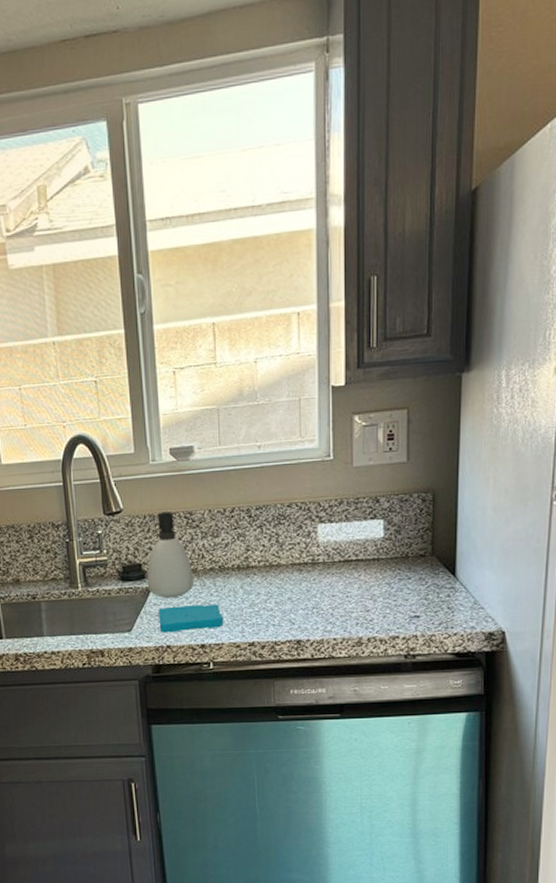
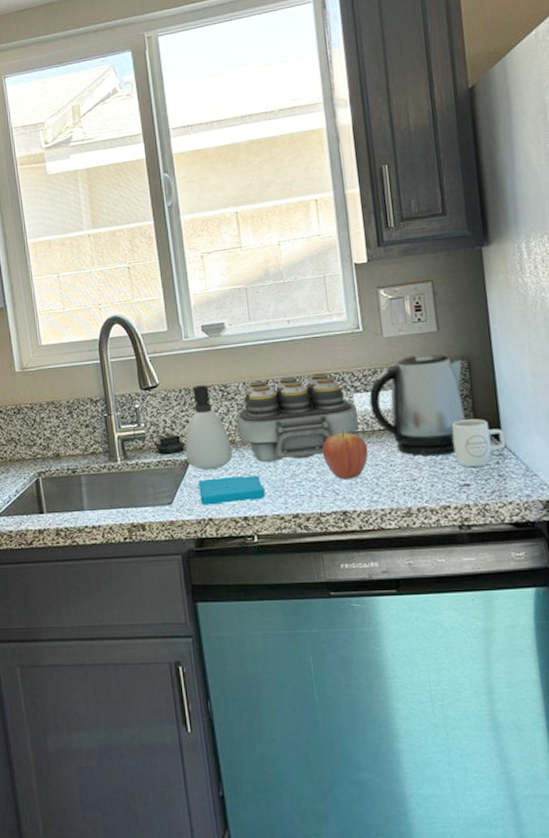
spice rack: none [199,502,319,592] -> present [235,373,359,463]
fruit: none [282,561,327,610] -> present [322,431,368,480]
kettle: none [333,484,427,589] -> present [369,353,465,457]
mug: none [409,552,459,600] -> present [451,419,506,468]

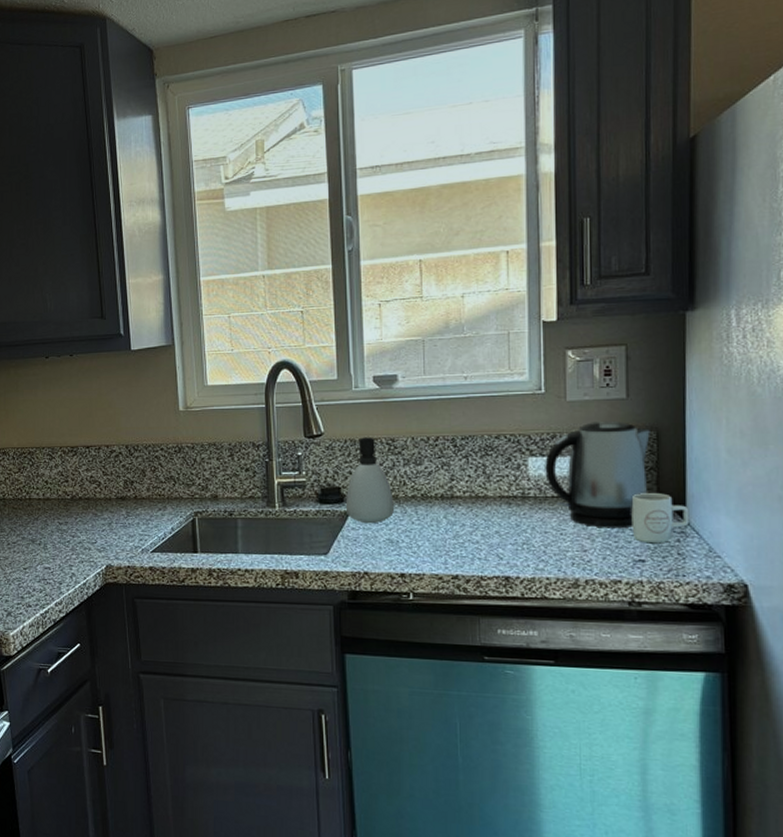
sponge: present [198,475,266,505] -> none [356,532,425,559]
spice rack: present [235,373,359,463] -> none [400,434,530,521]
fruit: present [322,431,368,480] -> none [489,495,538,545]

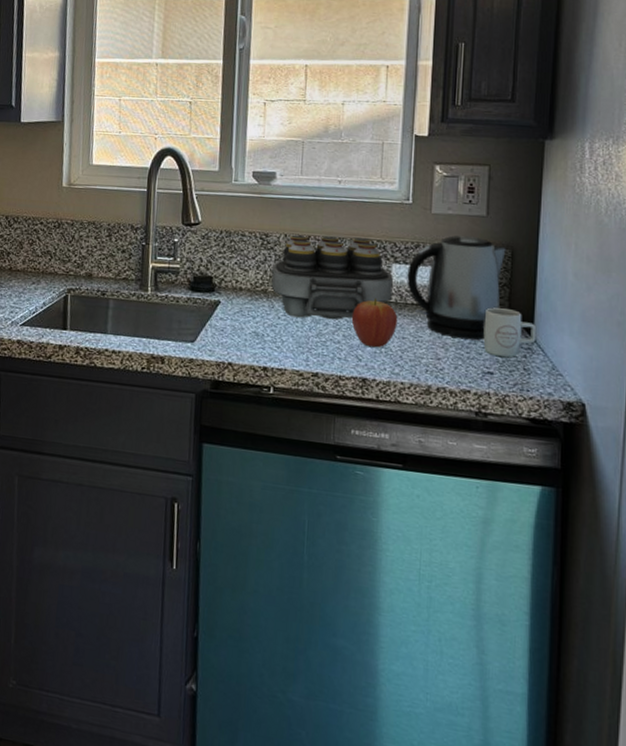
soap dispenser: present [345,437,394,524] -> none [215,230,263,316]
spice rack: none [400,434,530,521] -> present [271,234,393,320]
fruit: none [489,495,538,545] -> present [351,299,398,348]

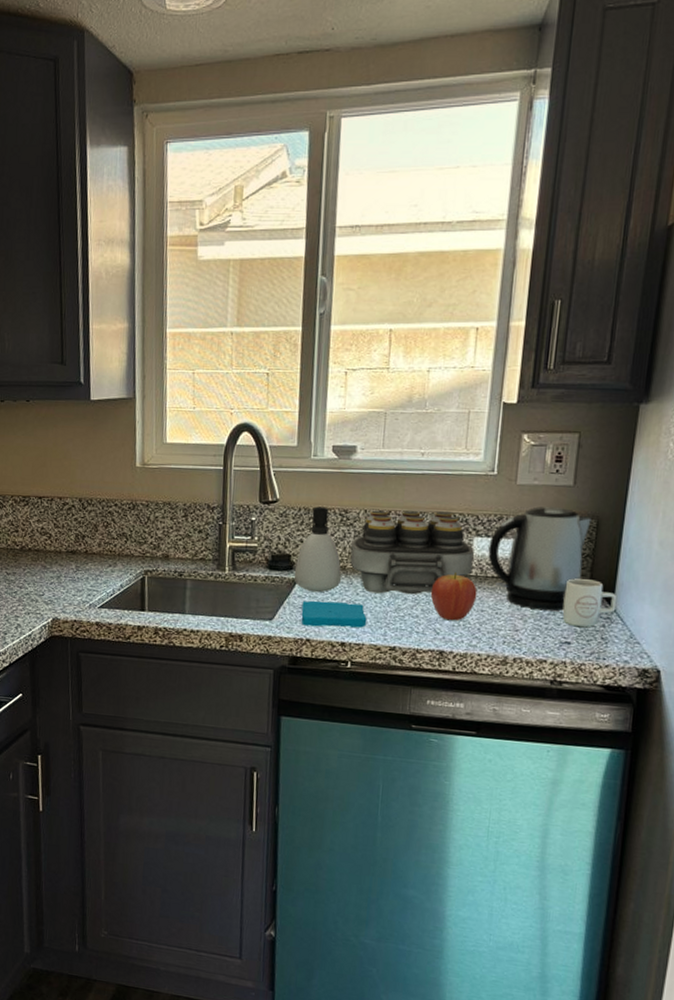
soap dispenser: none [215,230,263,316] -> present [294,506,342,593]
sponge: none [223,323,289,353] -> present [301,600,367,628]

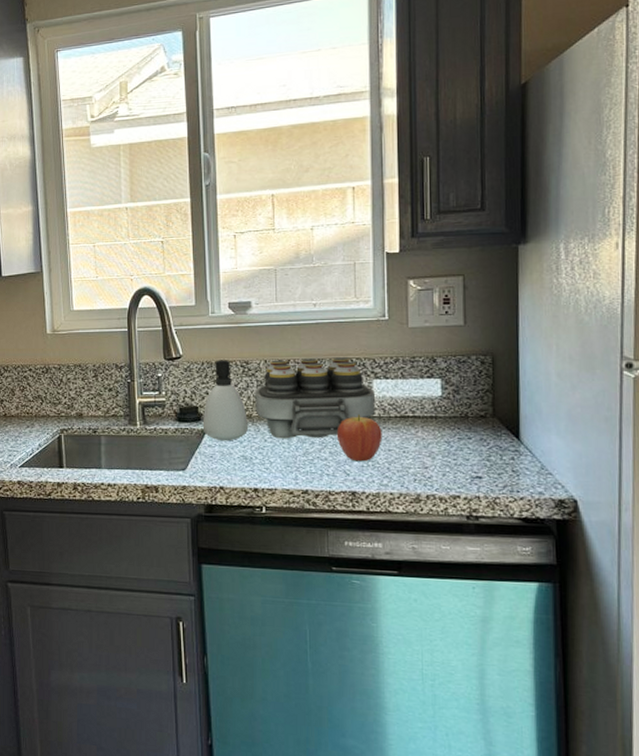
sponge: present [301,600,367,628] -> none [213,449,277,475]
kettle: present [488,506,592,611] -> none [388,346,486,447]
mug: present [562,578,618,628] -> none [469,414,523,461]

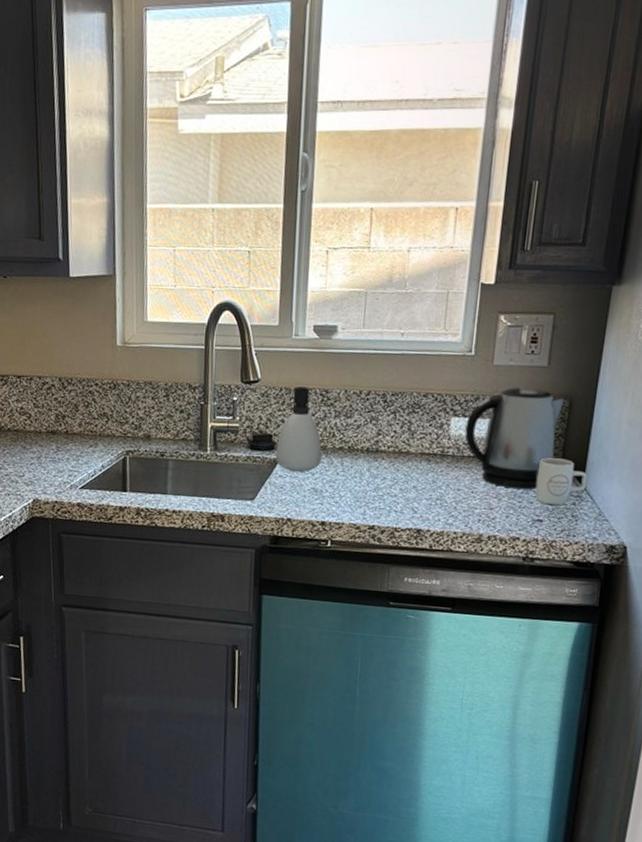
spice rack: present [254,357,375,439] -> none [330,390,451,474]
fruit: present [336,415,382,462] -> none [408,452,454,500]
kettle: none [388,346,486,447] -> present [465,386,565,489]
mug: none [469,414,523,461] -> present [535,458,588,506]

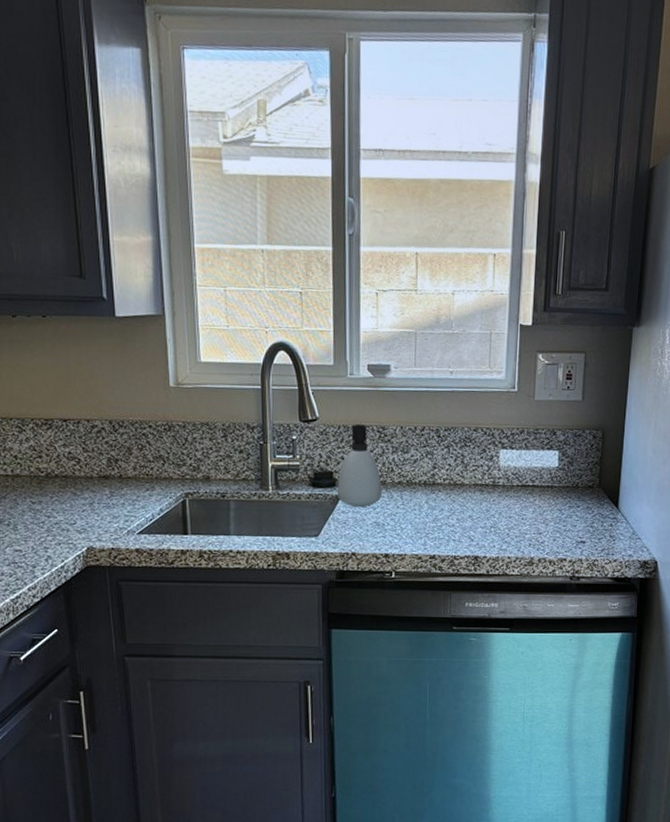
kettle: present [465,386,565,489] -> none [513,419,598,514]
mug: present [535,458,588,506] -> none [577,484,621,528]

